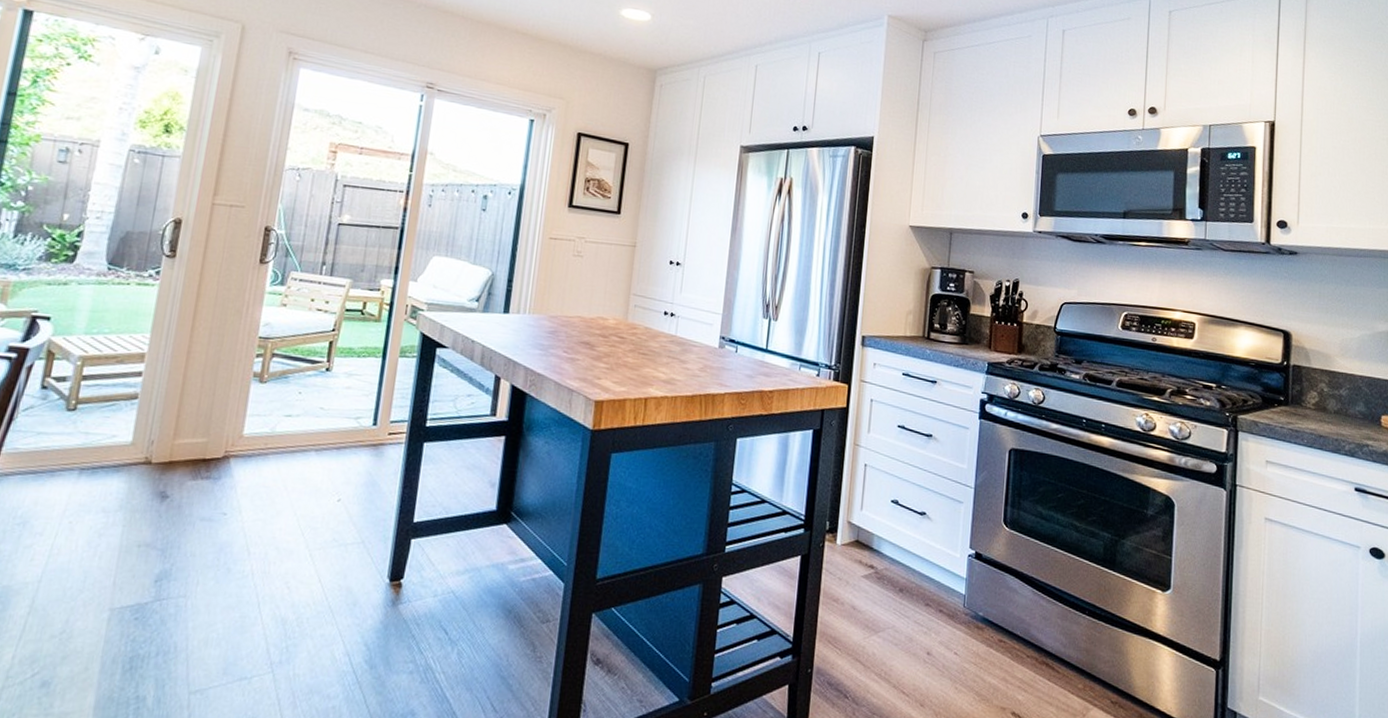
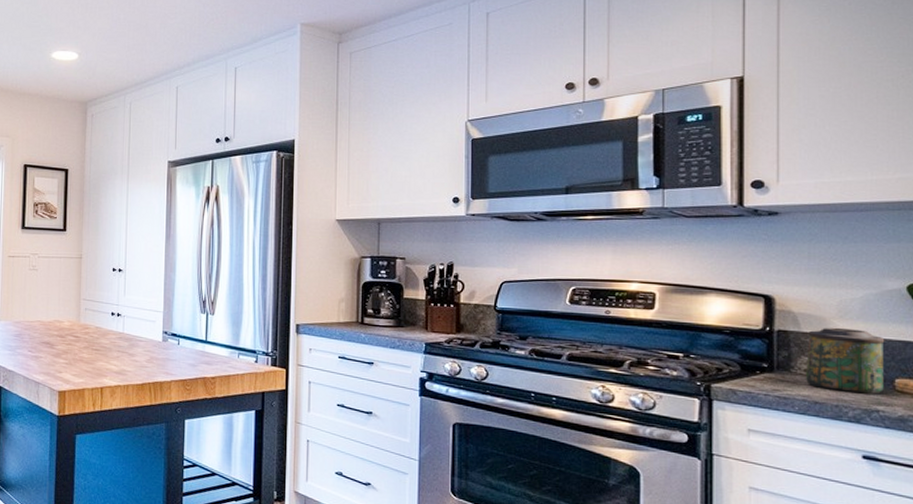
canister: none [1314,364,1375,430] -> present [806,327,885,394]

